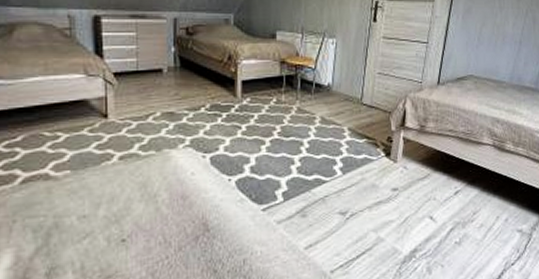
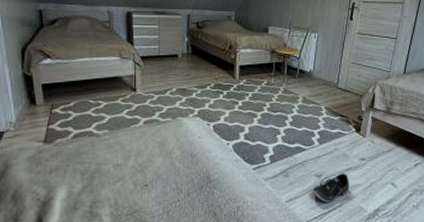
shoe: none [336,208,380,246] -> present [312,173,350,202]

